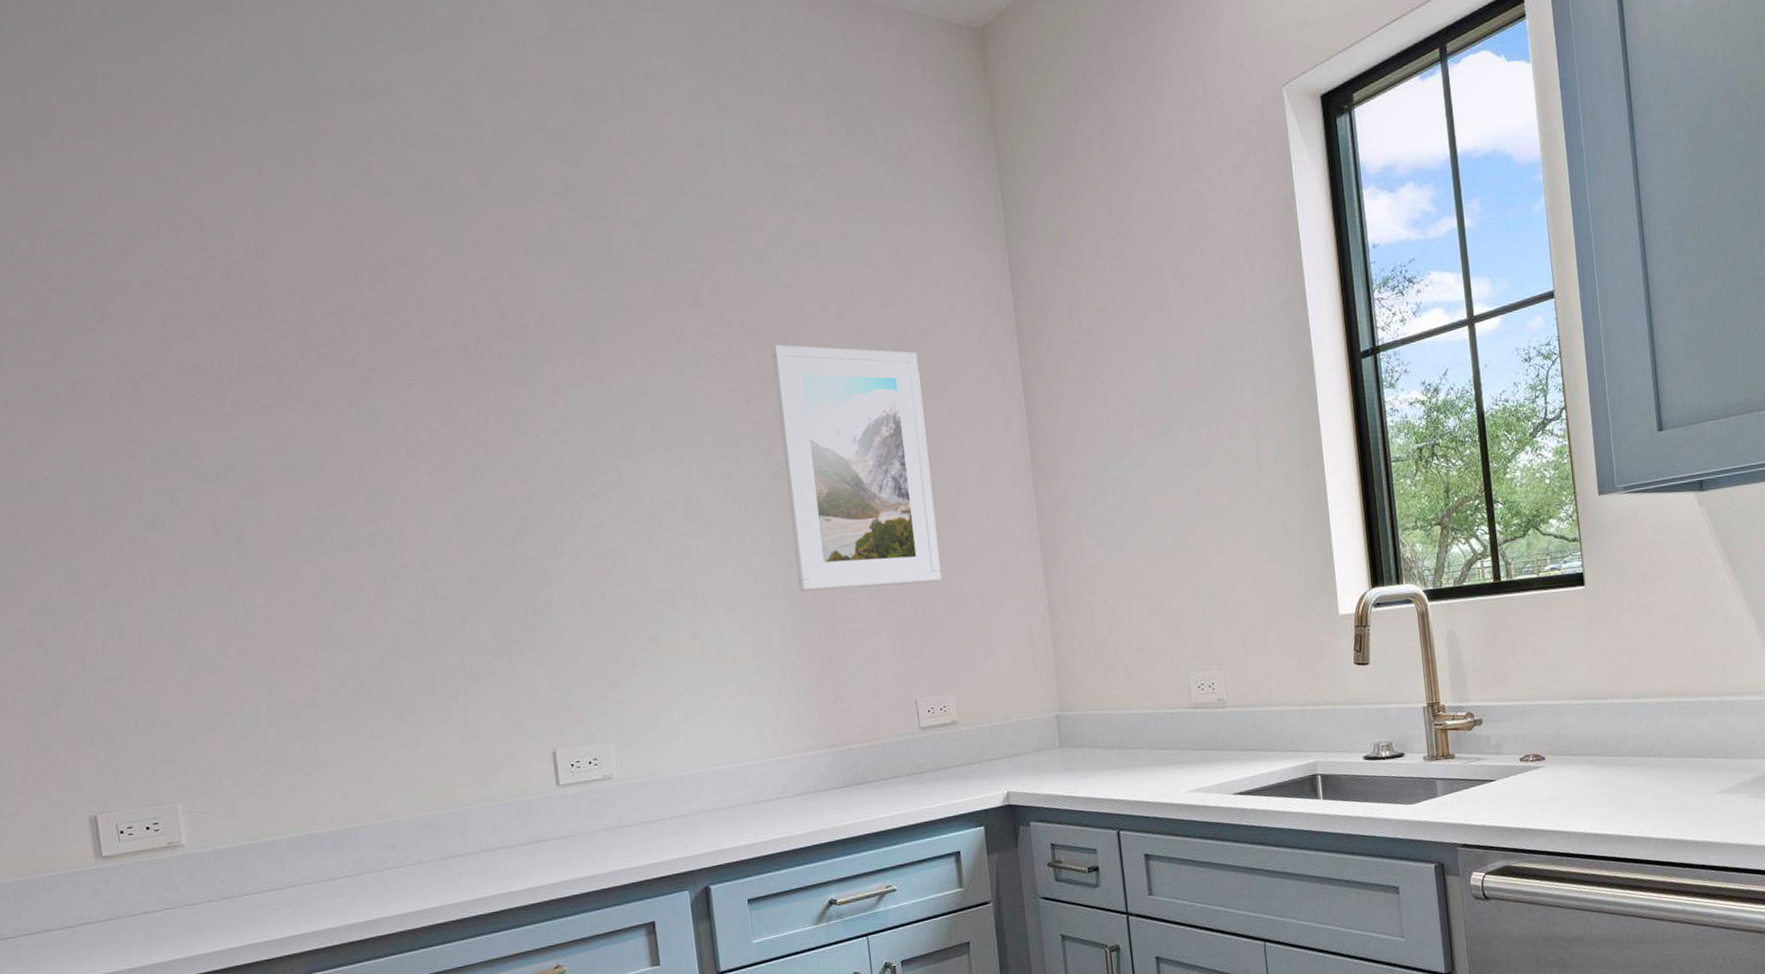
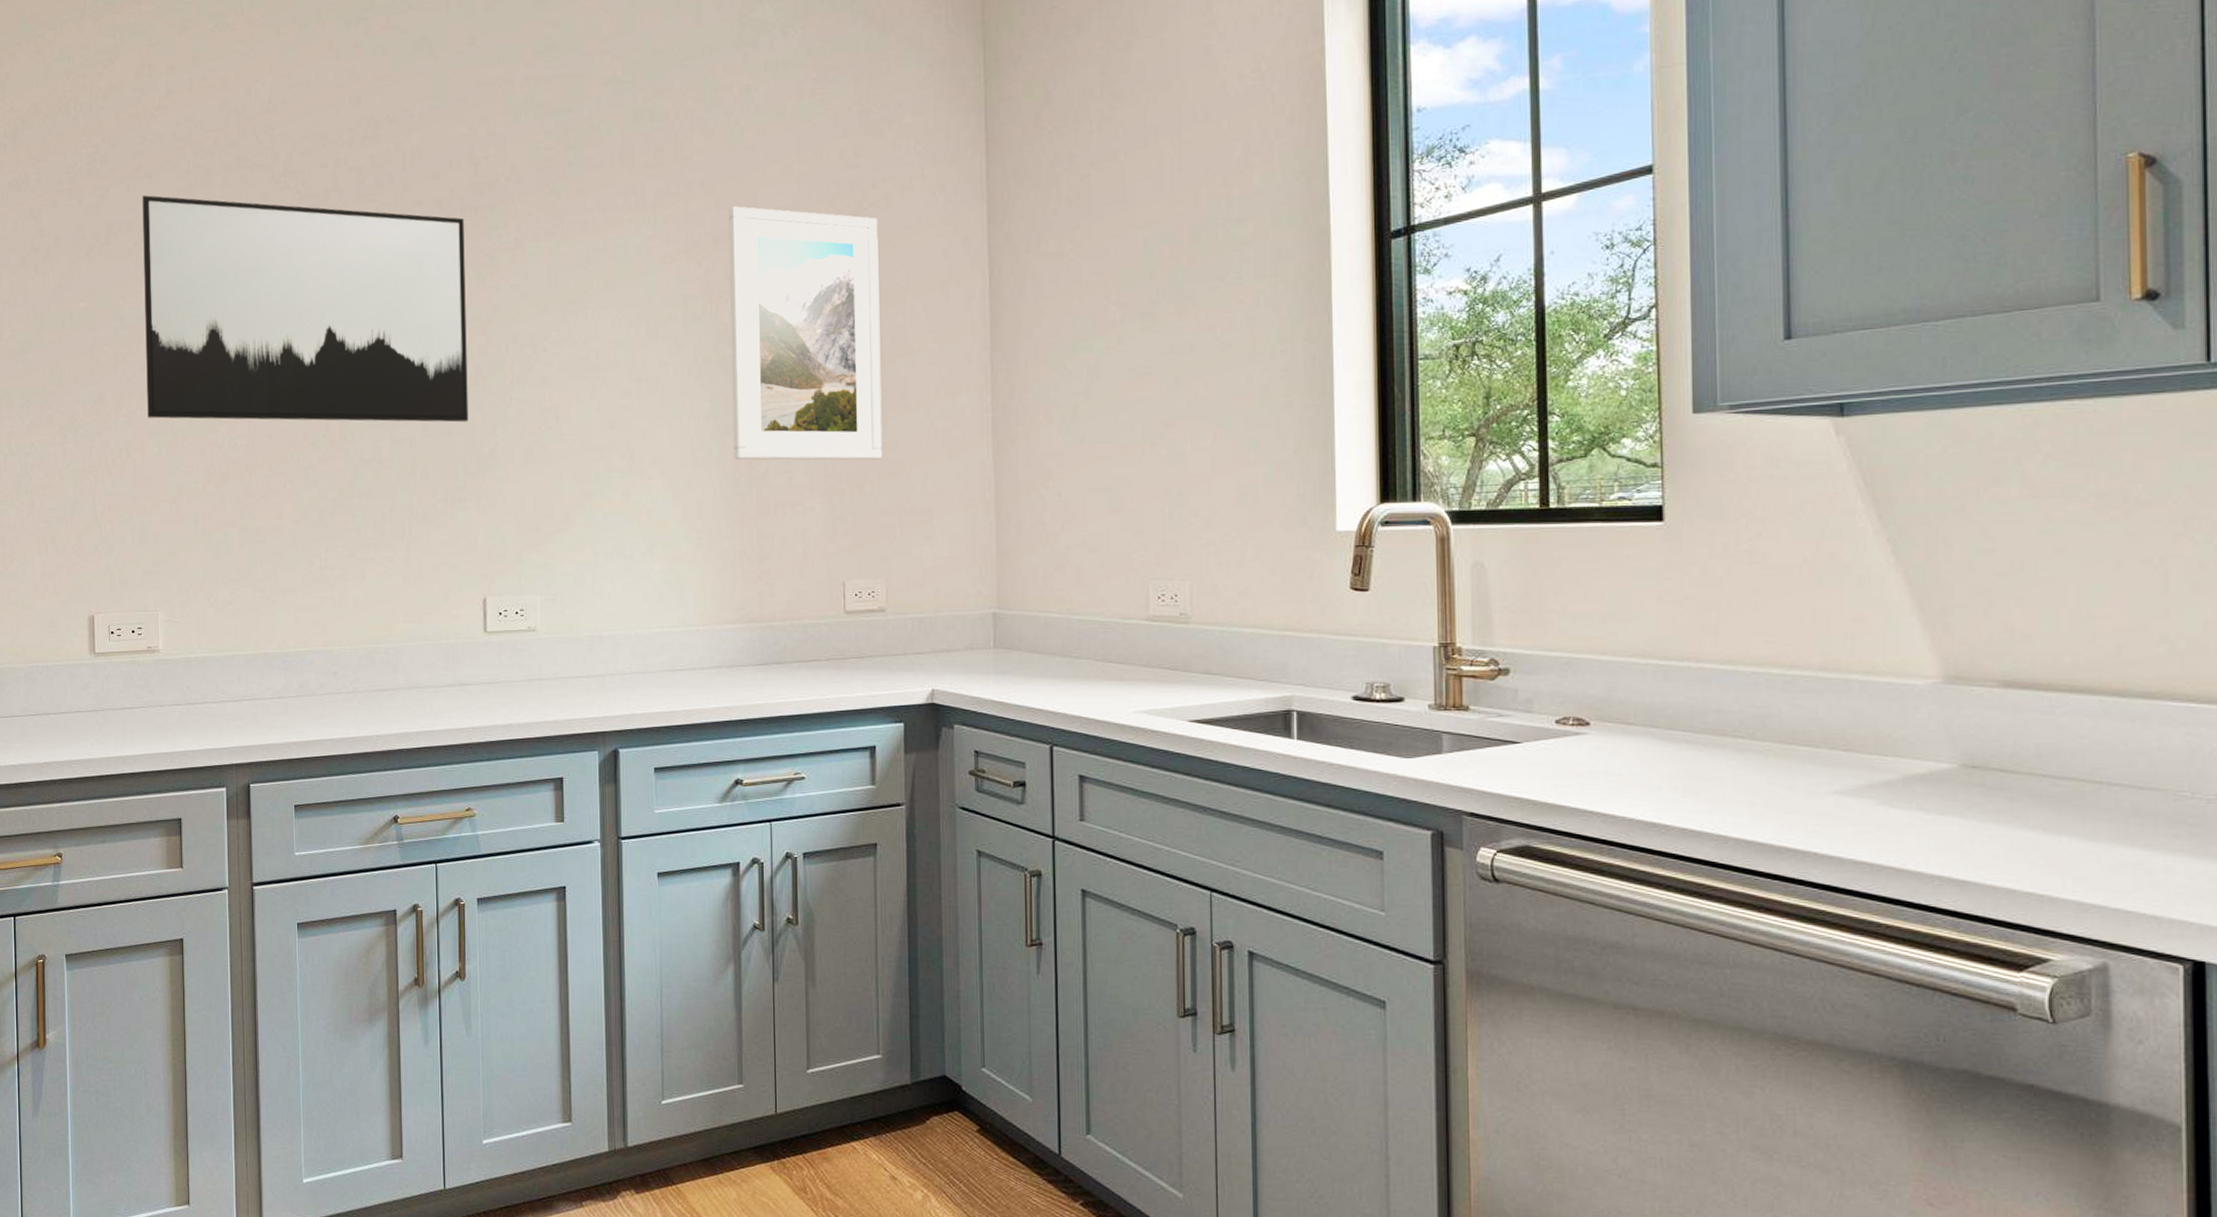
wall art: none [109,349,519,594] -> present [142,195,469,423]

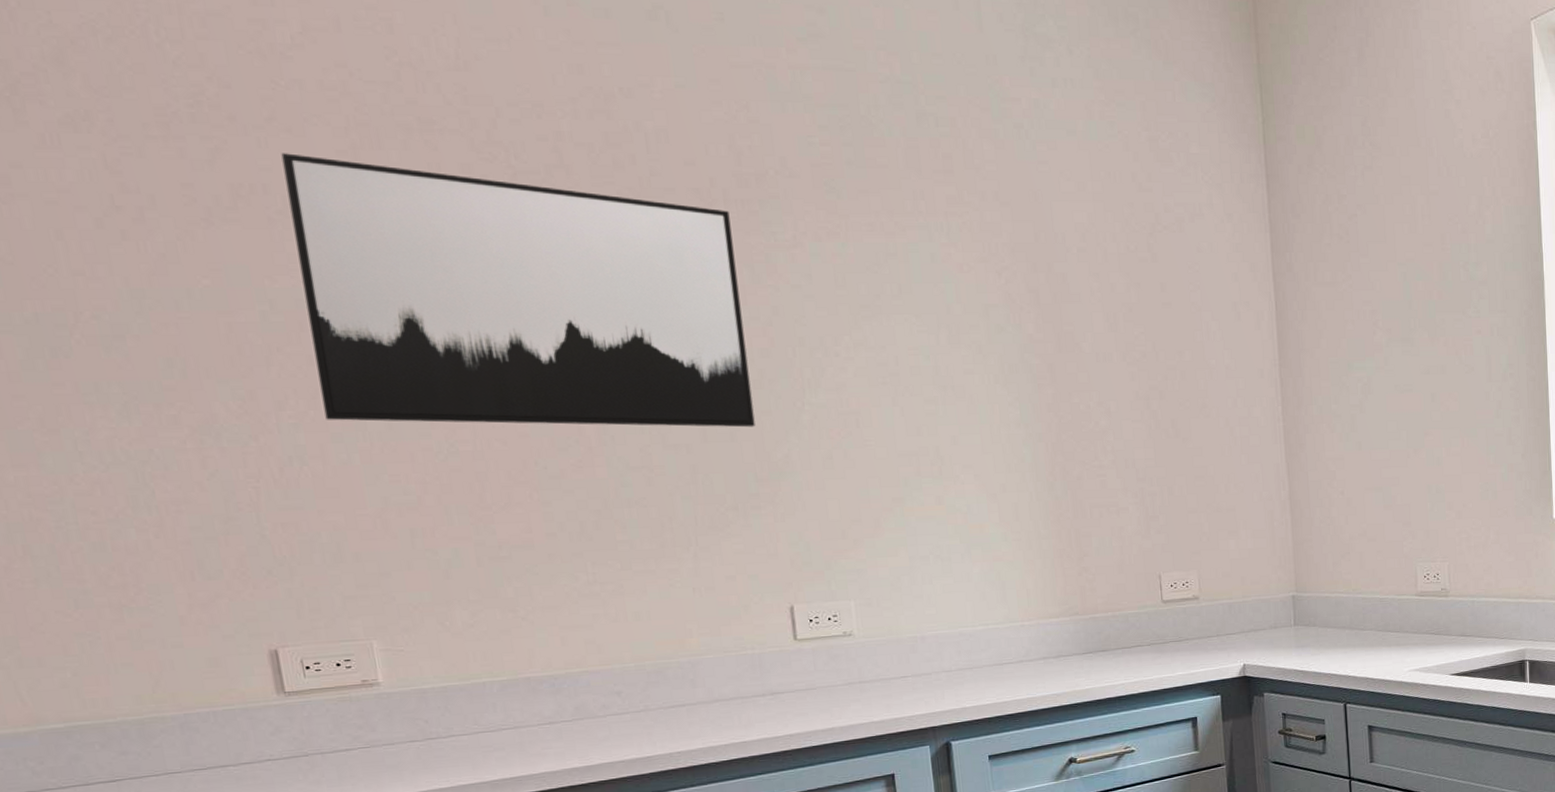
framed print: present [728,206,883,460] -> none [1025,219,1189,465]

